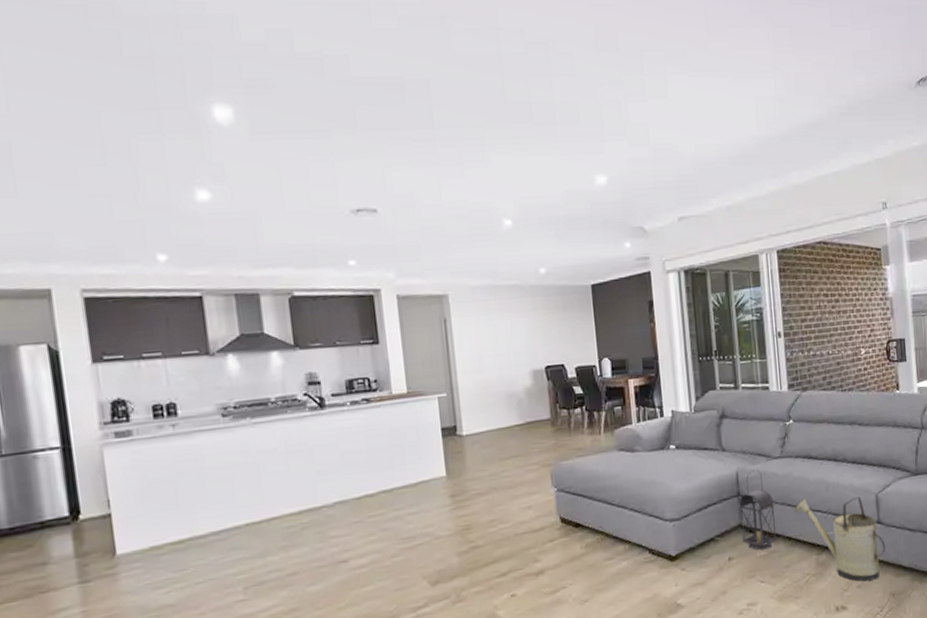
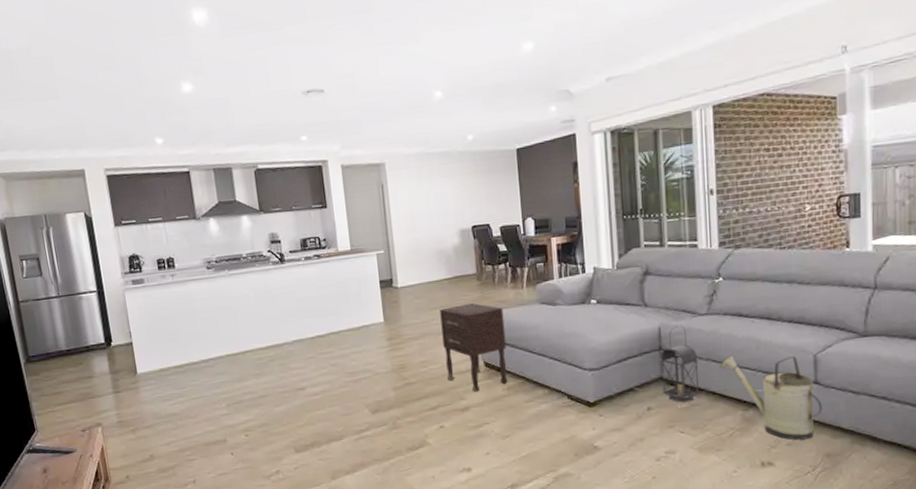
nightstand: none [510,452,586,552] -> present [440,303,508,392]

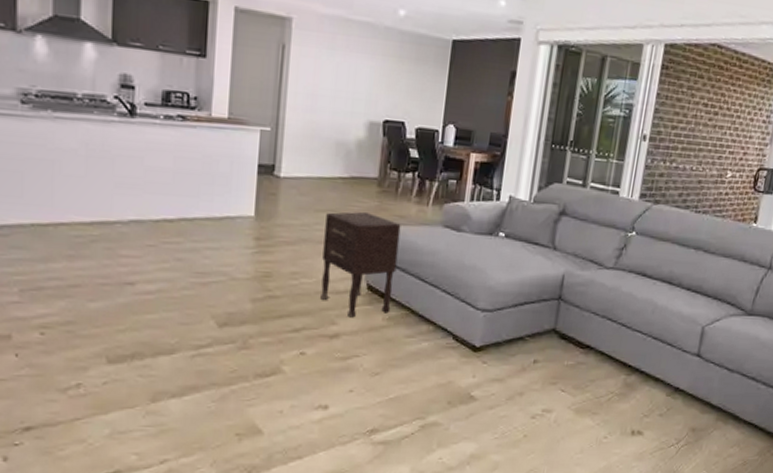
lantern: present [659,325,700,403] -> none [552,275,596,360]
watering can: present [720,355,823,440] -> none [613,315,699,412]

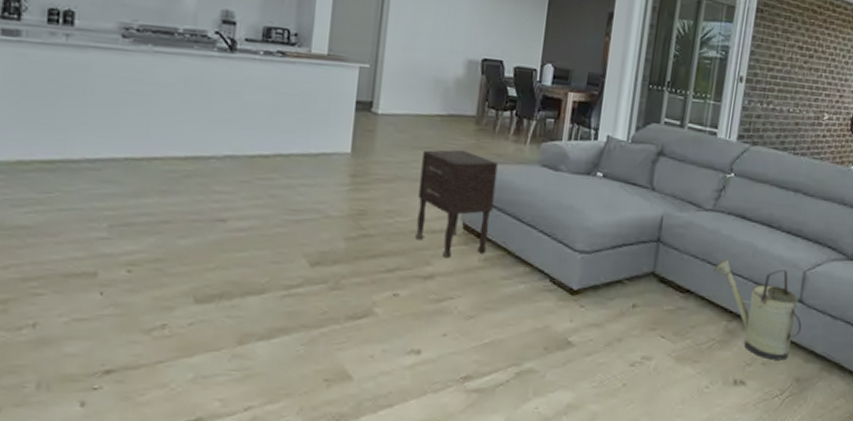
watering can: none [613,315,699,412] -> present [713,259,802,360]

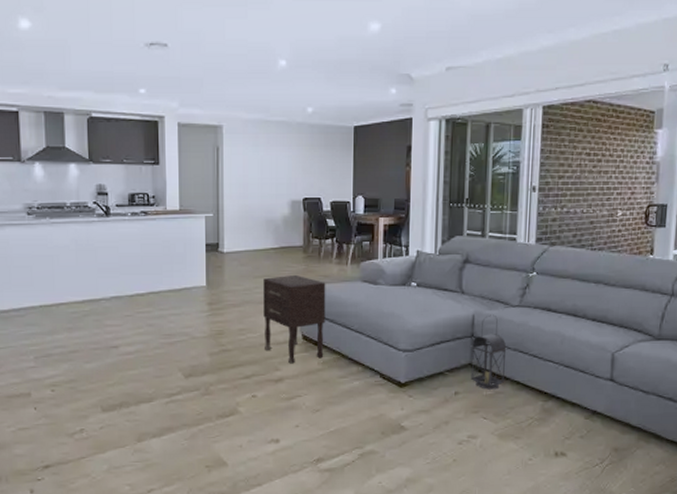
lantern: none [651,217,696,304] -> present [470,314,508,390]
watering can: present [713,259,802,360] -> none [526,347,615,433]

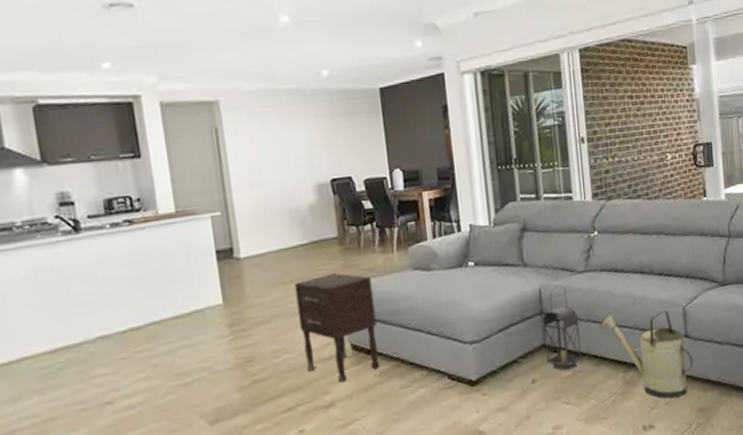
watering can: none [526,347,615,433] -> present [600,310,694,399]

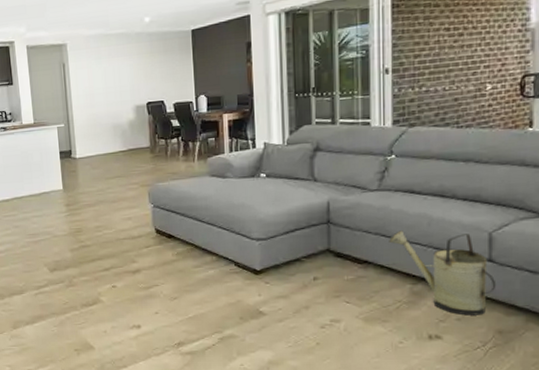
nightstand: present [295,273,380,383] -> none [115,174,178,256]
lantern: present [541,285,582,371] -> none [327,200,369,274]

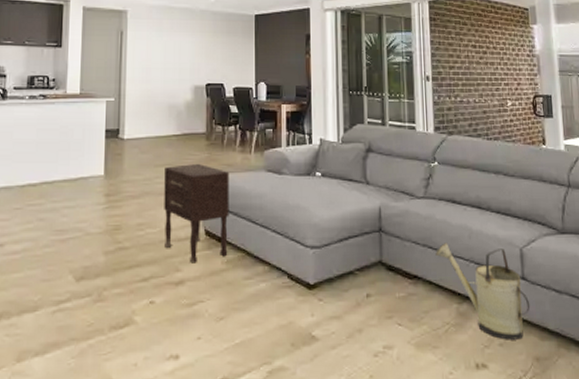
nightstand: none [115,174,178,256] -> present [164,164,229,264]

